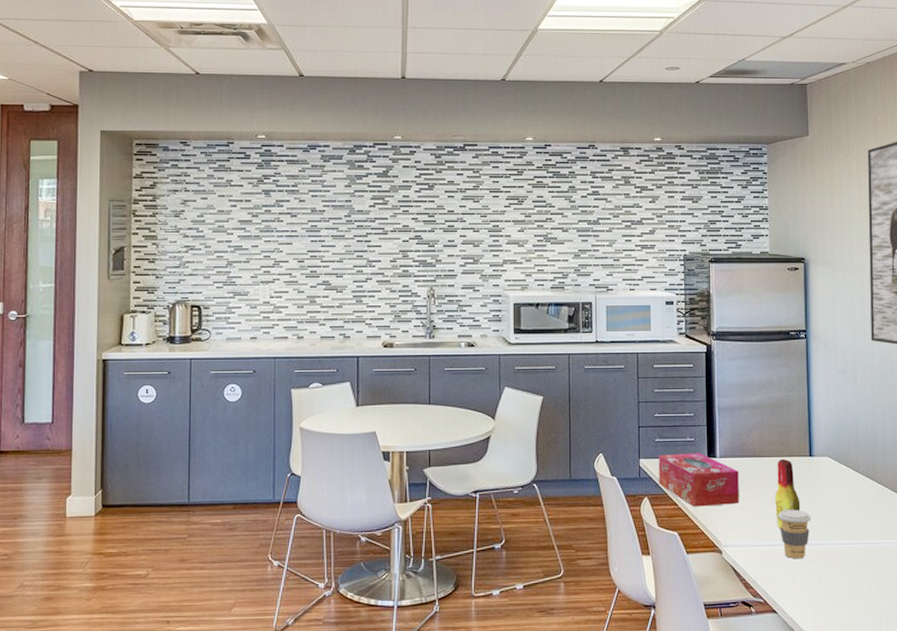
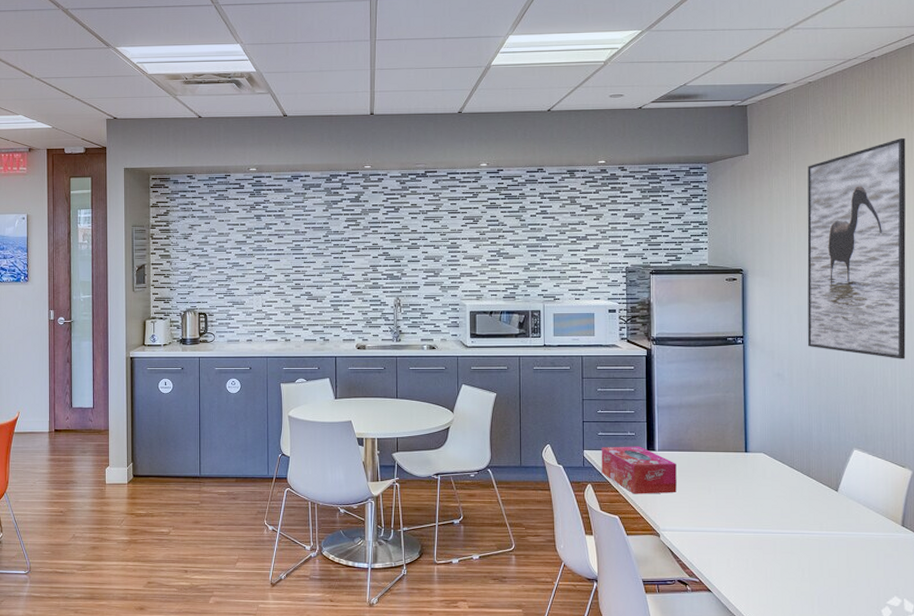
bottle: present [775,458,800,530] -> none [711,453,735,517]
coffee cup: present [778,509,811,559] -> none [714,499,746,545]

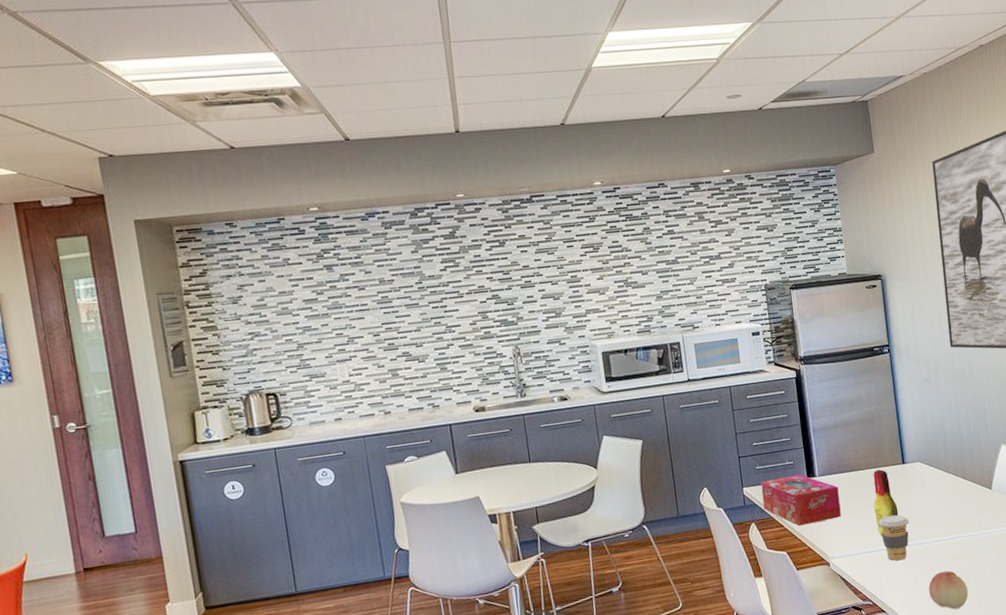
bottle: none [711,453,735,517] -> present [873,469,899,536]
coffee cup: none [714,499,746,545] -> present [878,514,909,561]
fruit: none [759,563,801,603] -> present [928,570,969,610]

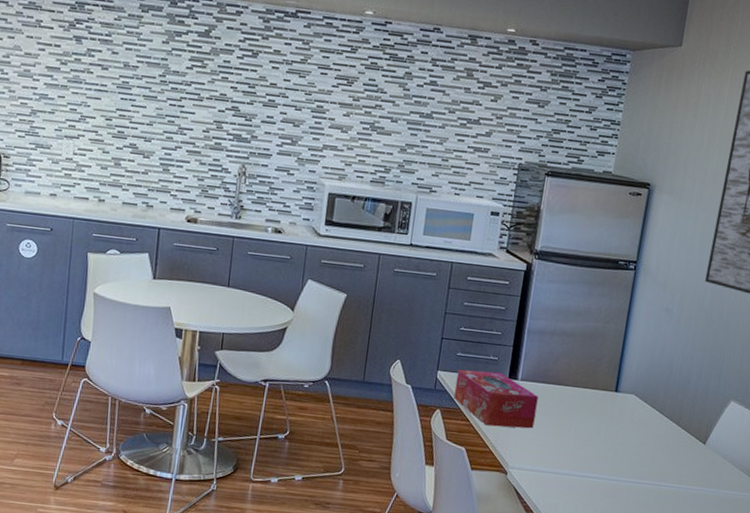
bottle: present [873,469,899,536] -> none [568,390,597,460]
coffee cup: present [878,514,909,561] -> none [570,440,605,491]

